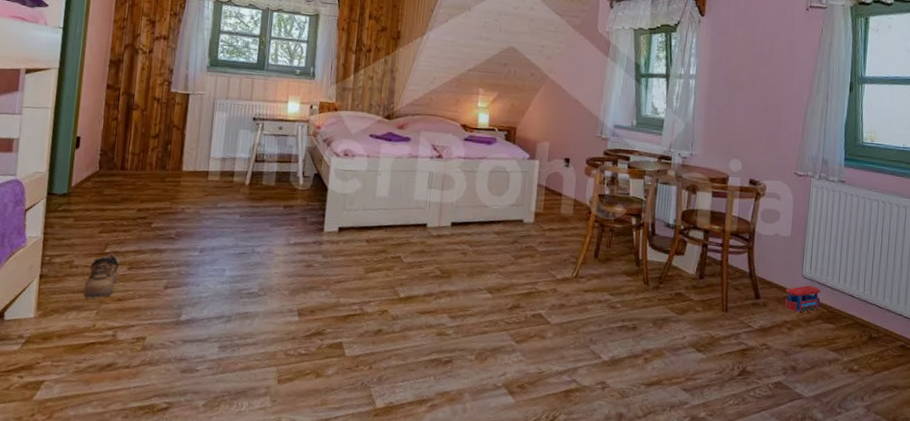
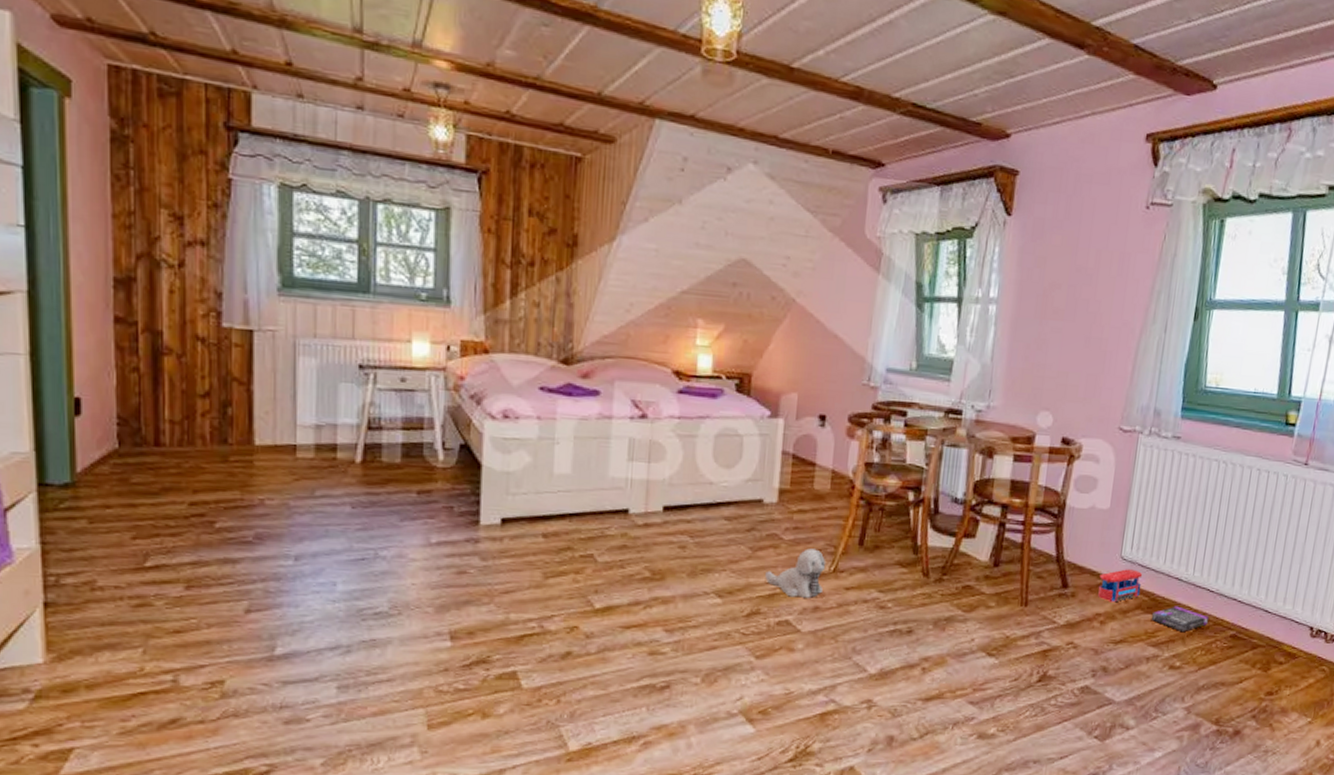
shoe: present [83,252,120,298] -> none [118,566,171,632]
plush toy: none [524,258,570,297] -> present [765,548,826,598]
box: none [830,318,880,340] -> present [1151,606,1210,631]

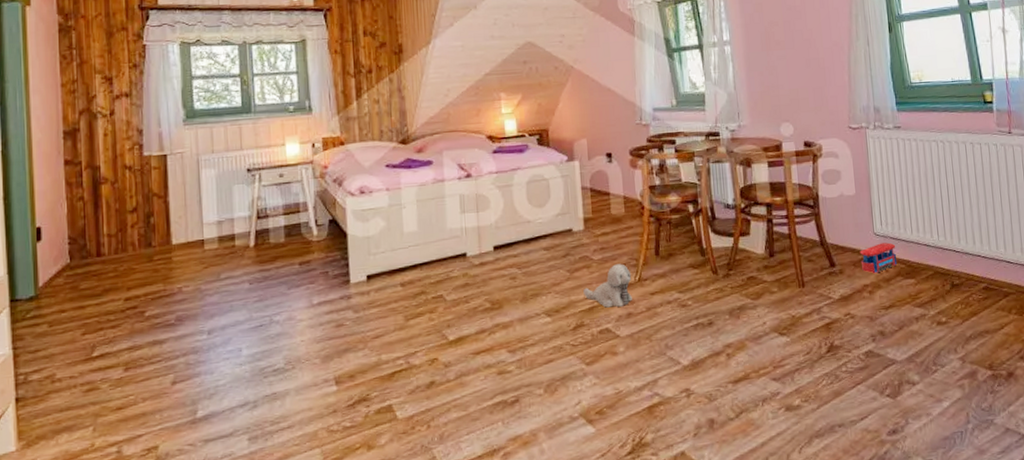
box: present [1151,606,1210,631] -> none [911,268,962,290]

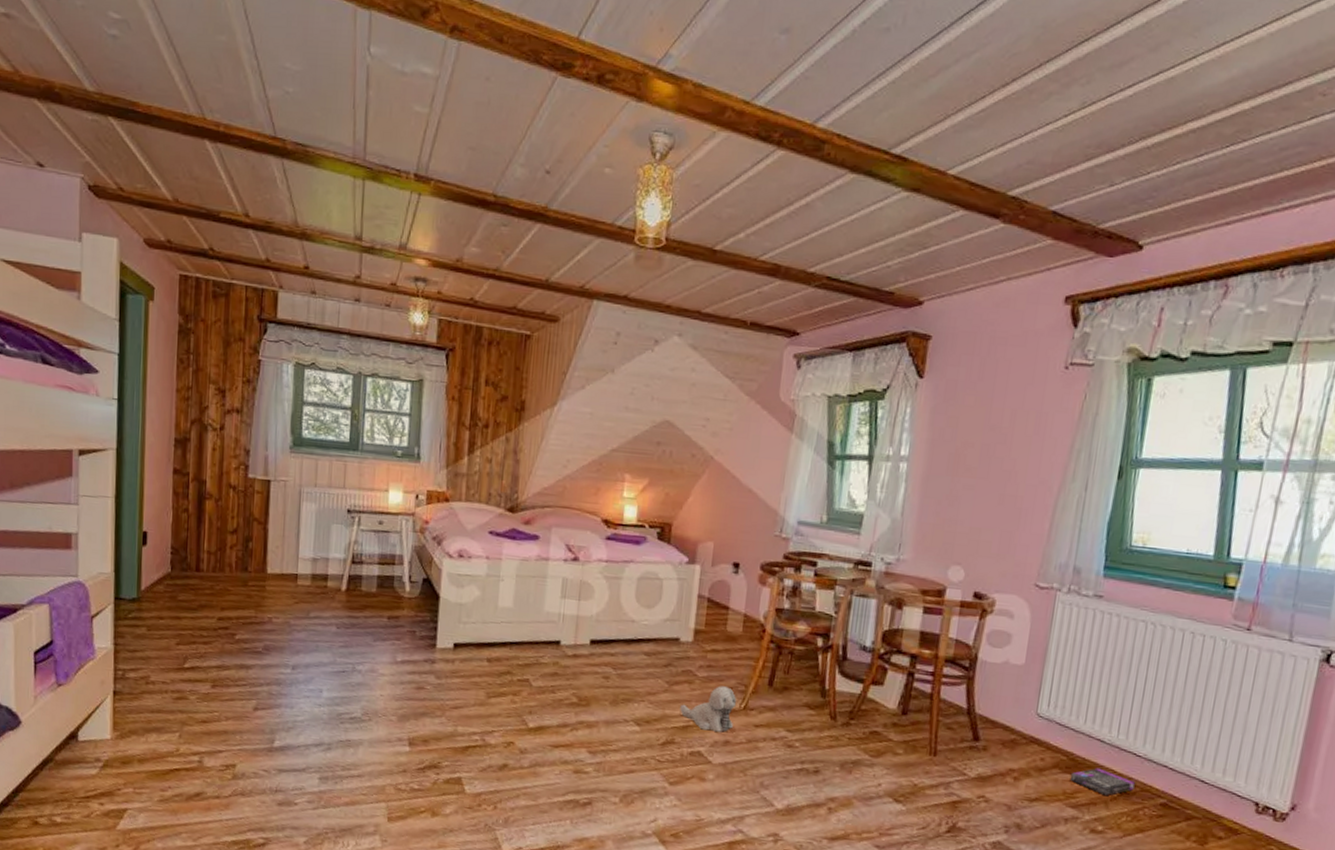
toy train: present [859,242,898,274] -> none [1011,726,1061,760]
box: none [911,268,962,290] -> present [1070,768,1136,795]

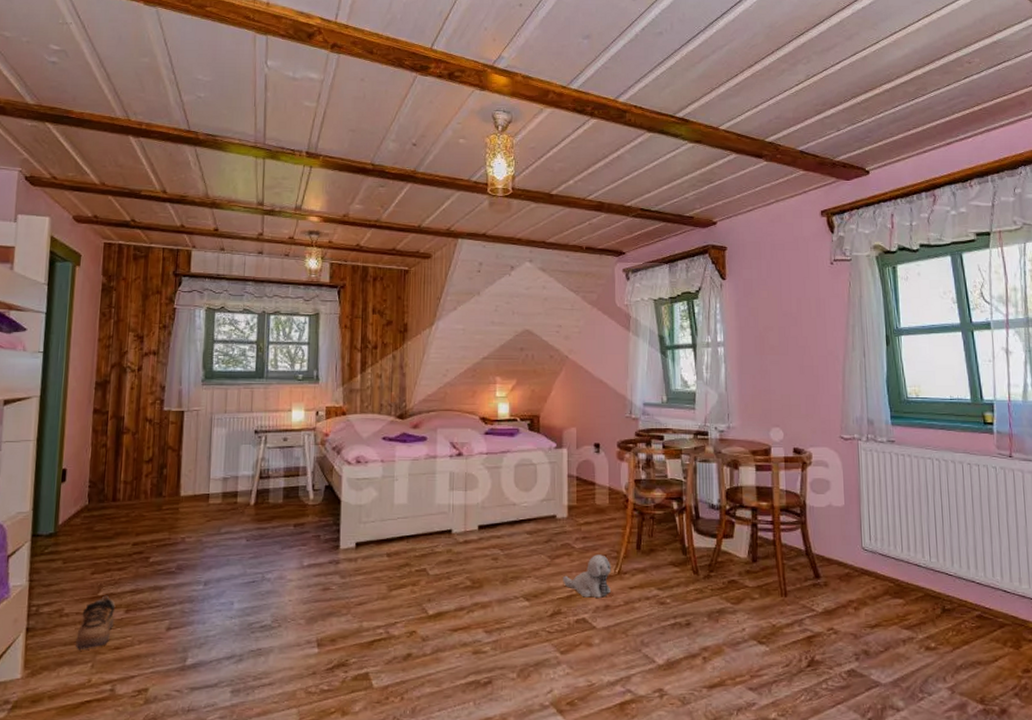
shoe: none [163,667,202,719] -> present [76,595,116,649]
box: present [1070,768,1136,795] -> none [899,590,954,614]

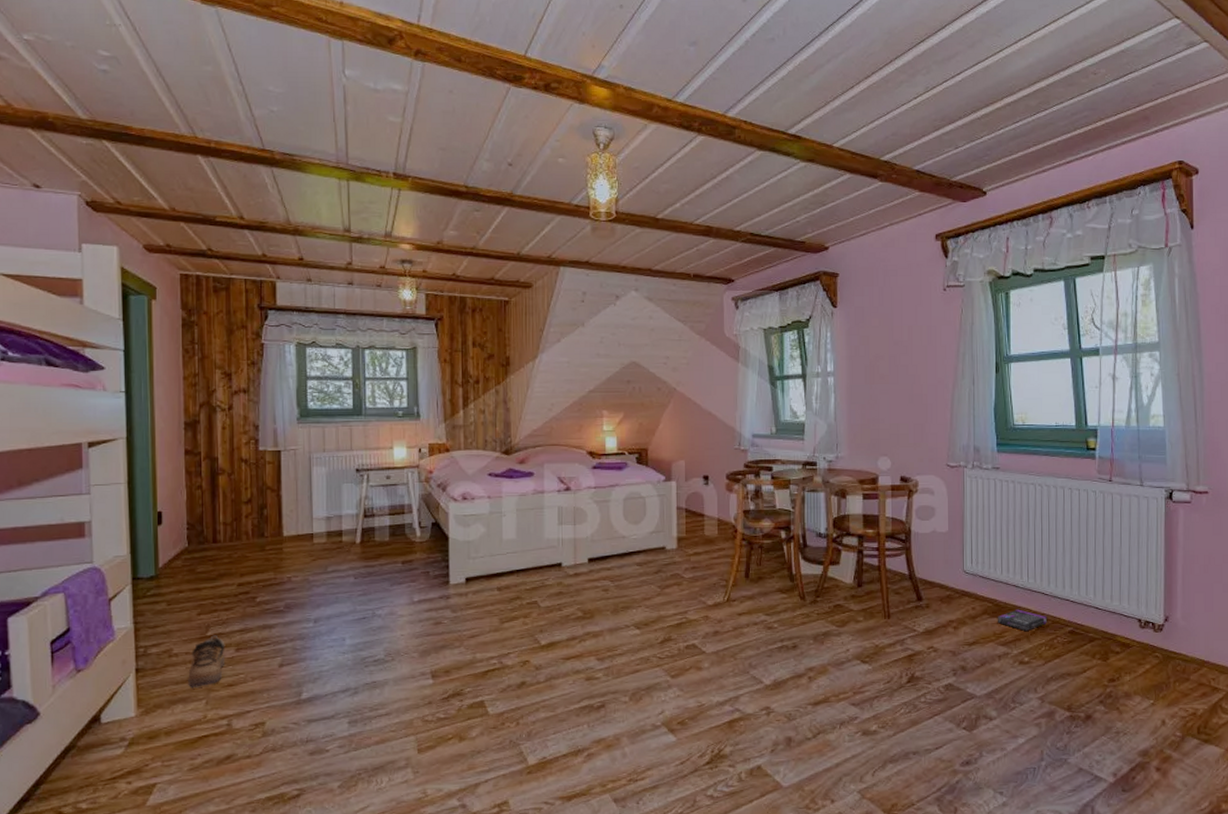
plush toy: present [563,555,612,598] -> none [673,583,721,625]
box: none [899,590,954,614] -> present [997,609,1048,631]

